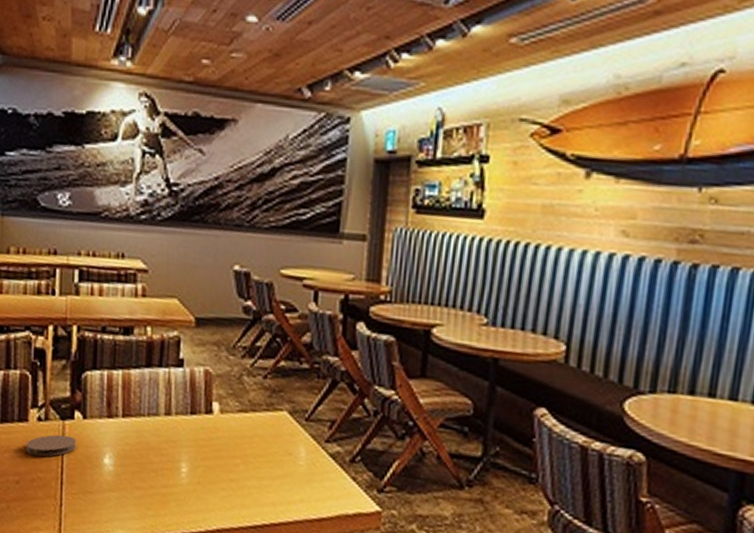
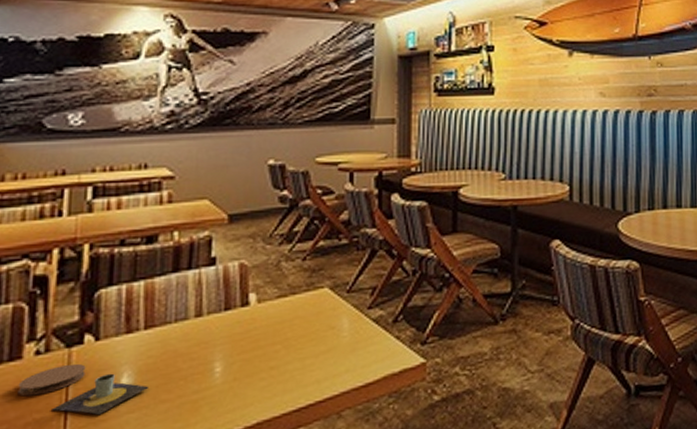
mug: none [51,451,127,486] -> present [52,373,150,415]

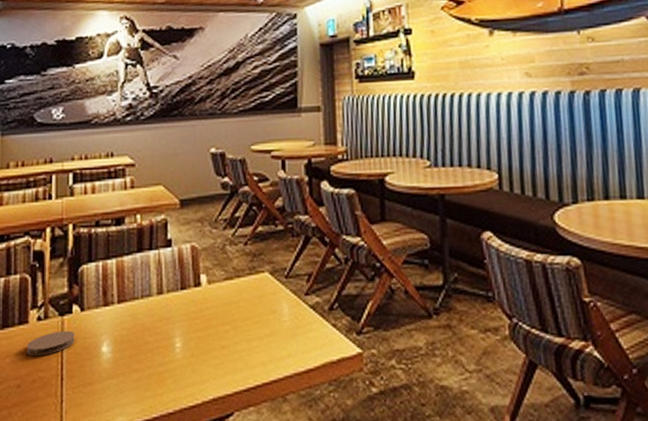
mug: present [52,373,150,415] -> none [52,341,124,378]

